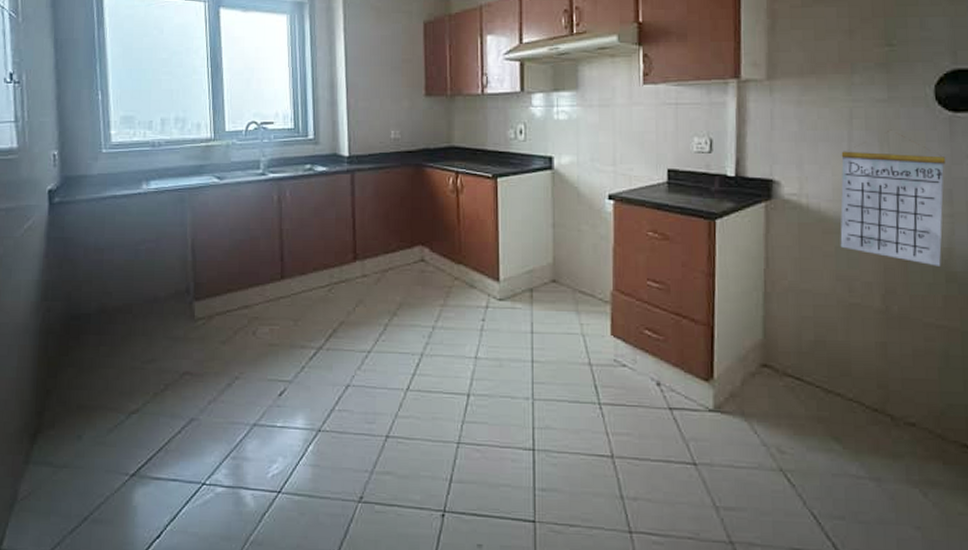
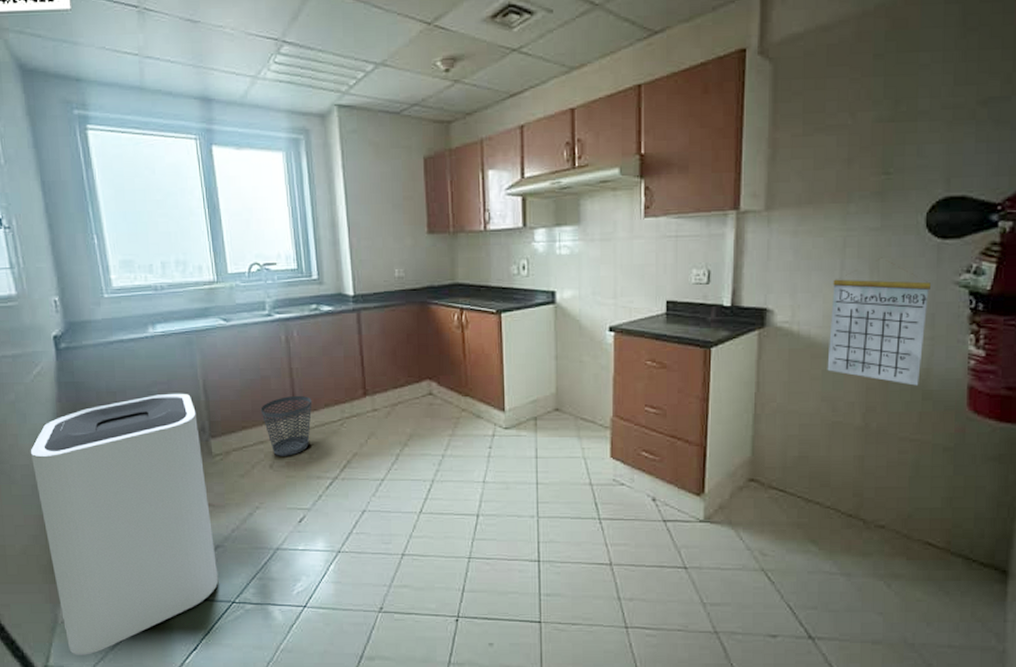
trash can: none [11,252,190,539] -> present [30,393,219,655]
wastebasket: none [247,259,301,323] -> present [260,396,312,456]

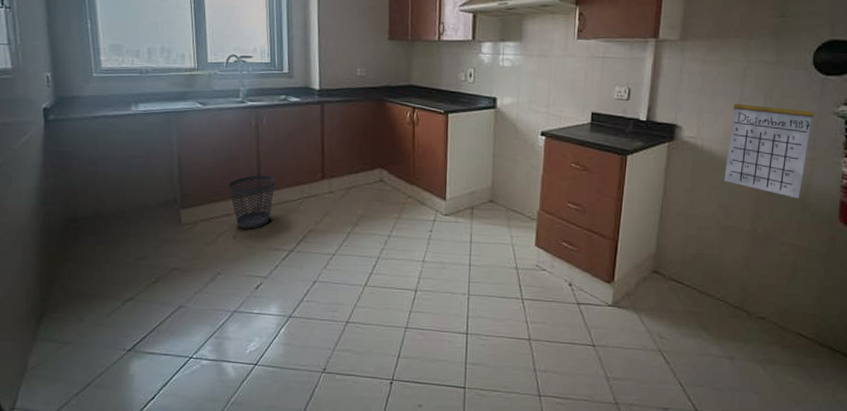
trash can: present [30,393,219,655] -> none [13,166,179,400]

